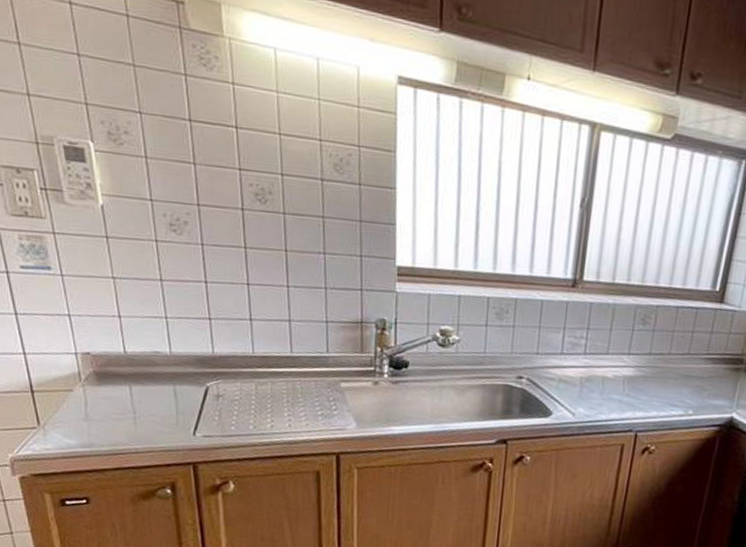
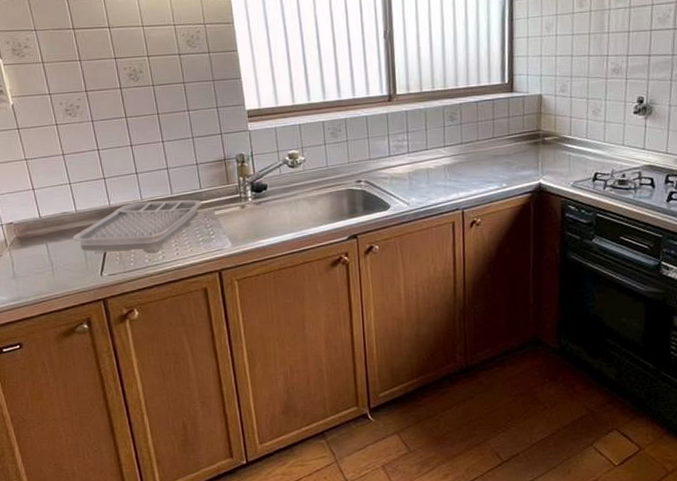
dish rack: none [163,354,327,419] -> present [72,199,202,255]

